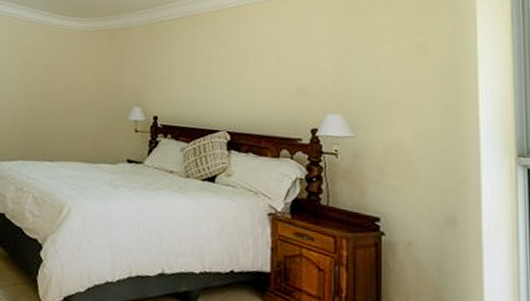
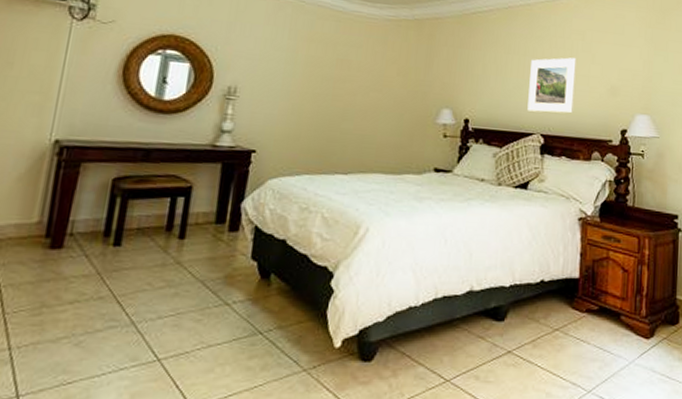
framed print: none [213,59,261,112] -> present [527,57,577,114]

